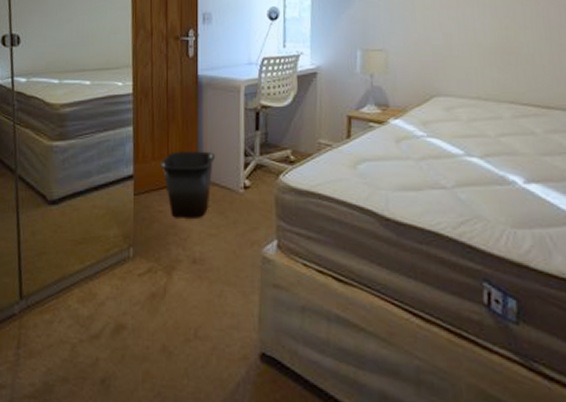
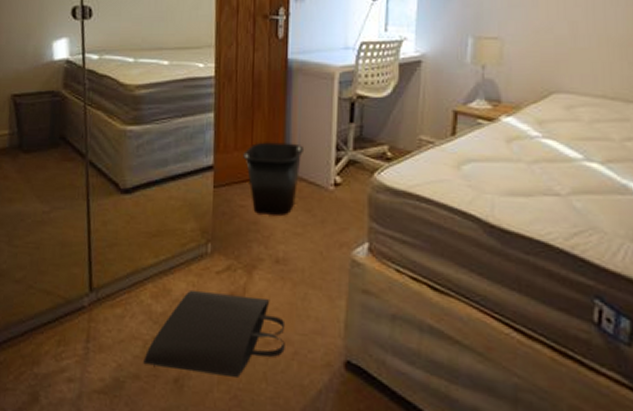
tote bag: none [71,292,204,375] -> present [143,289,286,377]

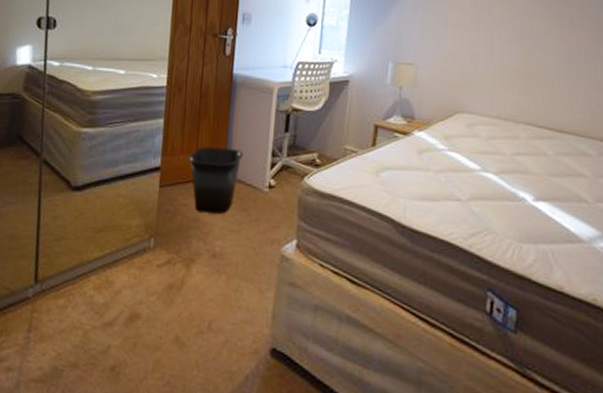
tote bag: present [143,289,286,377] -> none [82,281,219,365]

